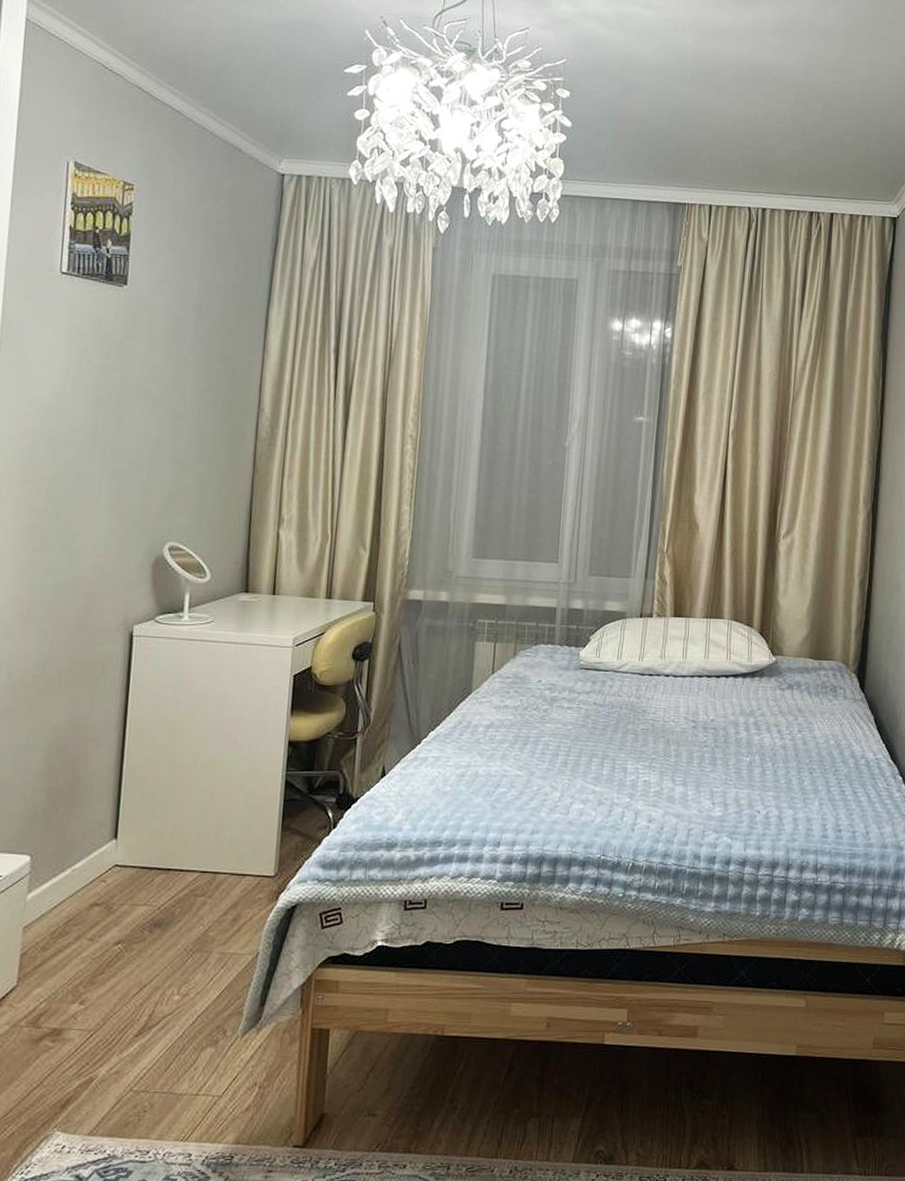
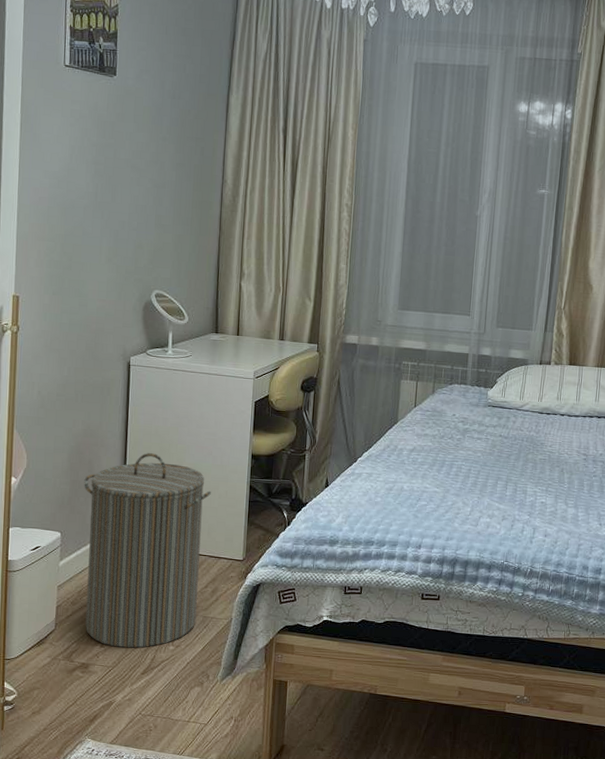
laundry hamper: none [59,746,235,1003] -> present [84,453,211,648]

